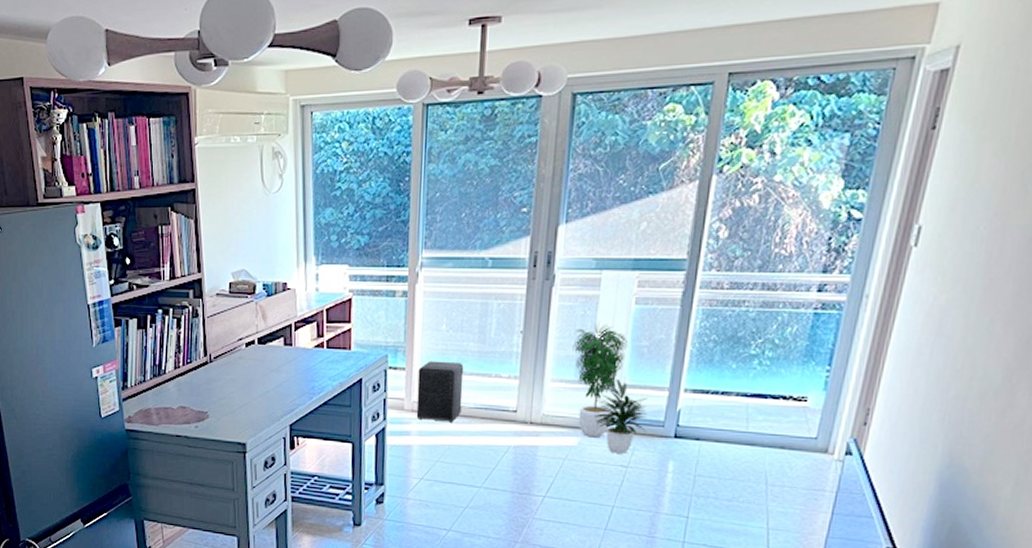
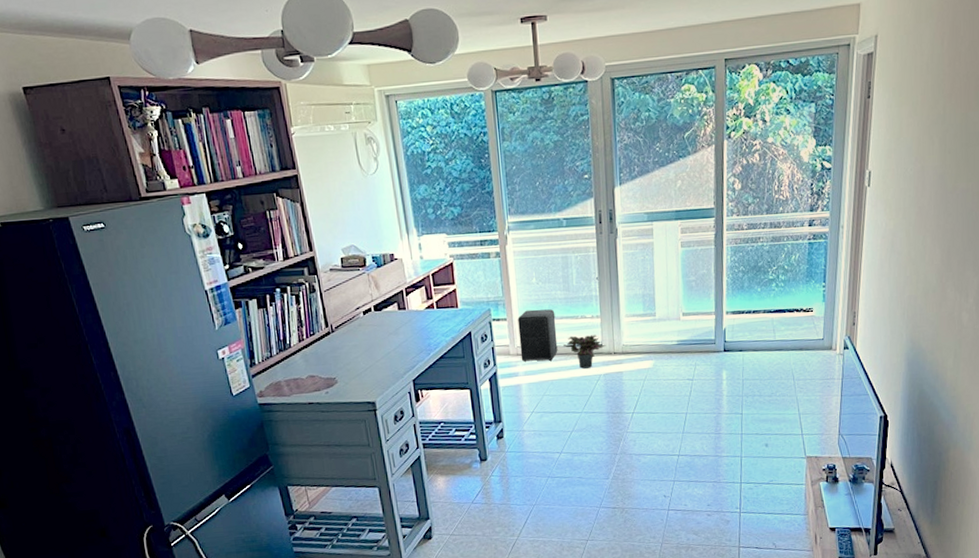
potted plant: none [469,396,522,437] -> present [564,335,606,369]
potted plant: present [572,324,647,454] -> none [638,265,703,370]

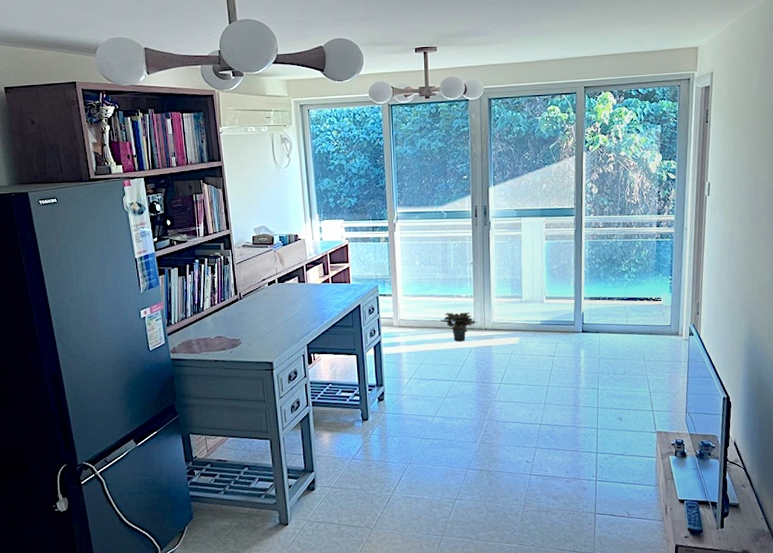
speaker: present [518,309,558,362] -> none [401,287,436,334]

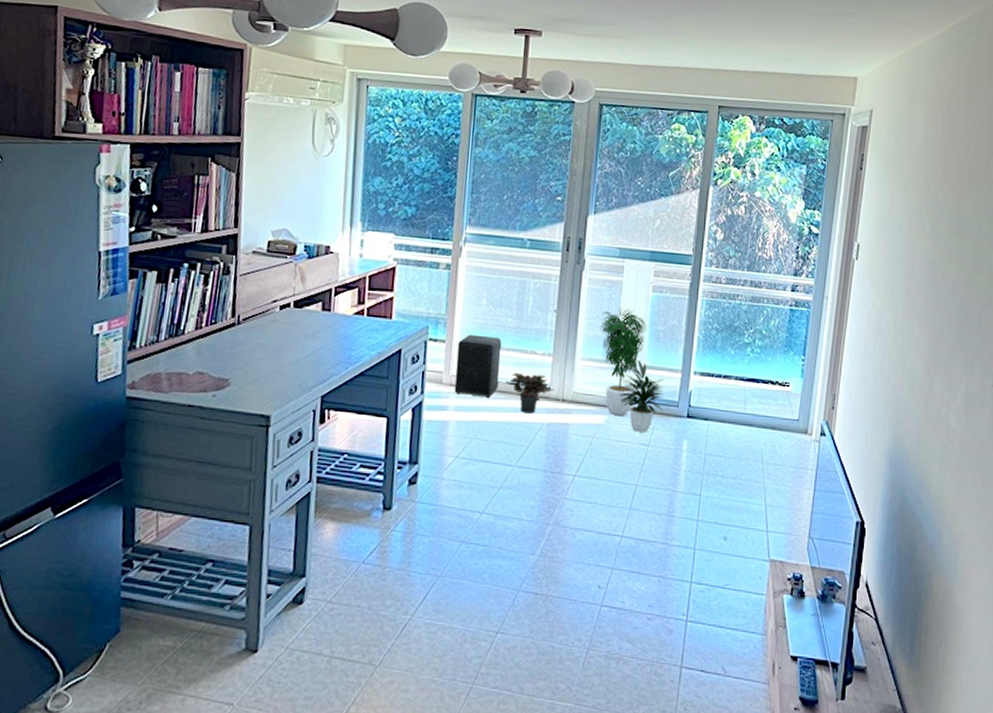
speaker: none [401,287,436,334] -> present [454,334,502,399]
potted plant: none [507,255,563,347] -> present [600,307,664,432]

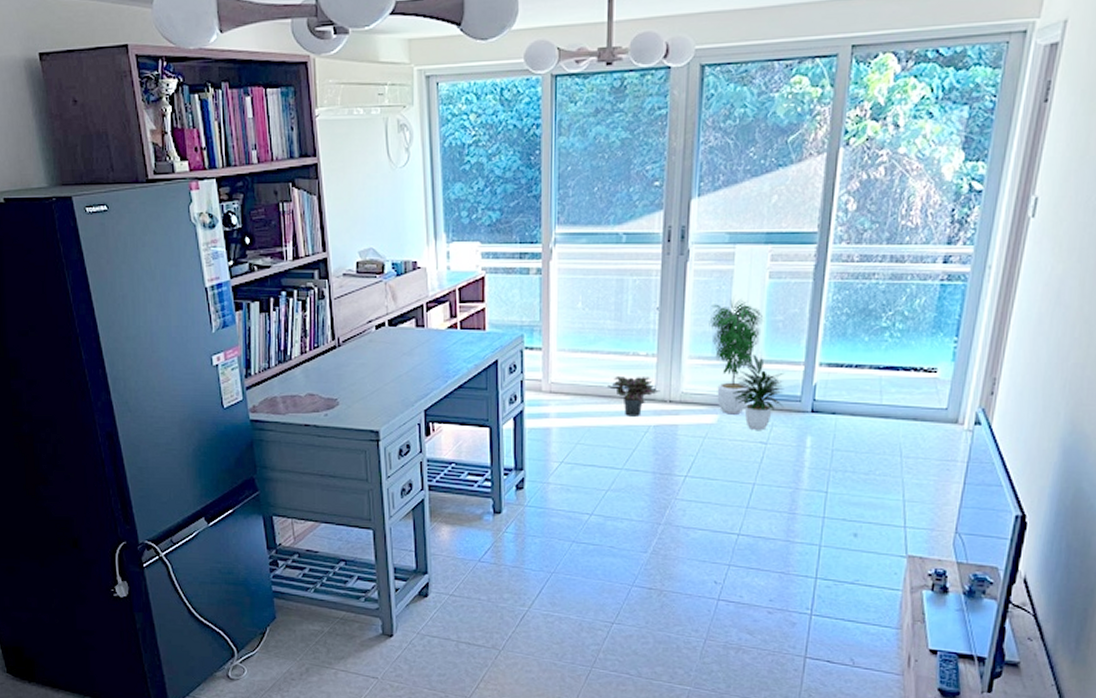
speaker: present [454,334,502,399] -> none [554,340,601,404]

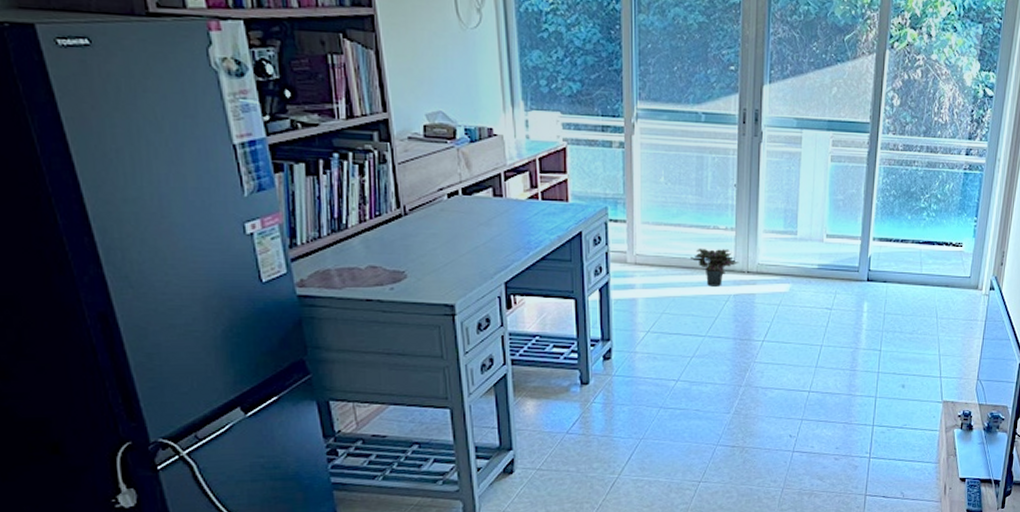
potted plant: present [709,299,784,430] -> none [781,179,845,297]

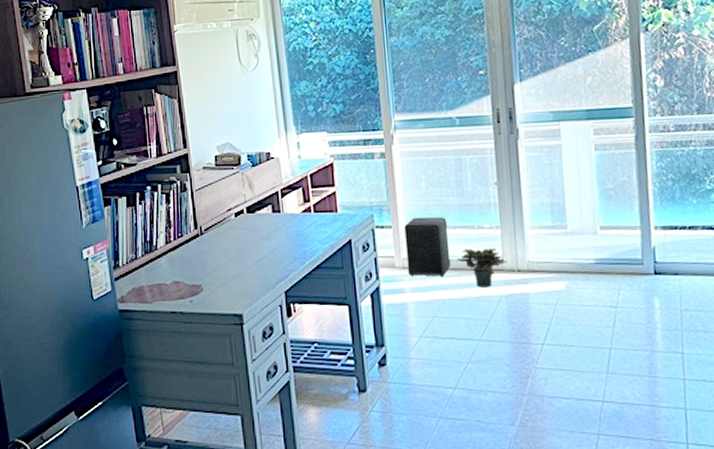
speaker: none [639,213,684,275] -> present [404,216,451,278]

